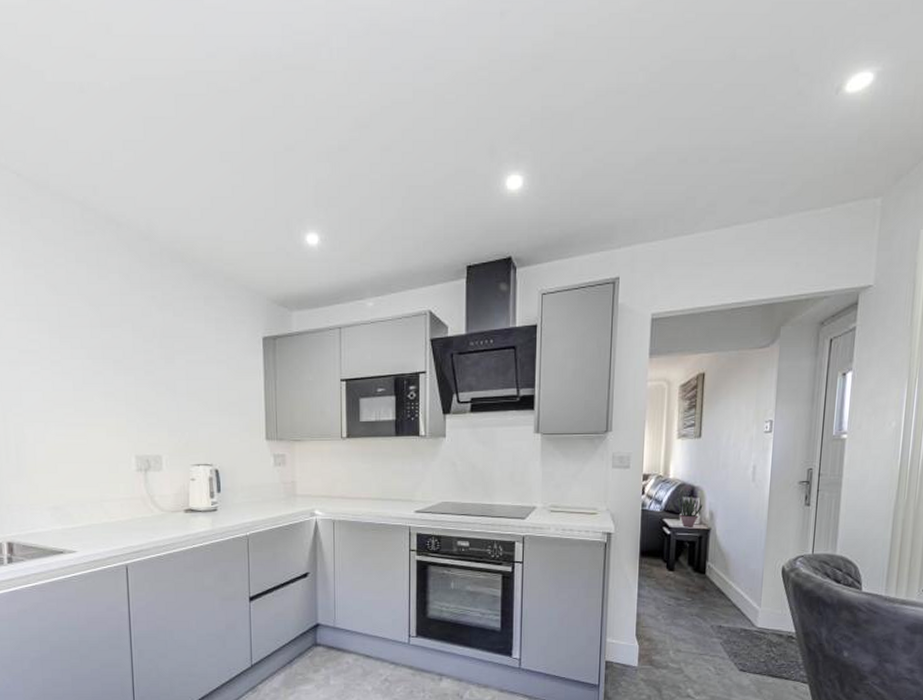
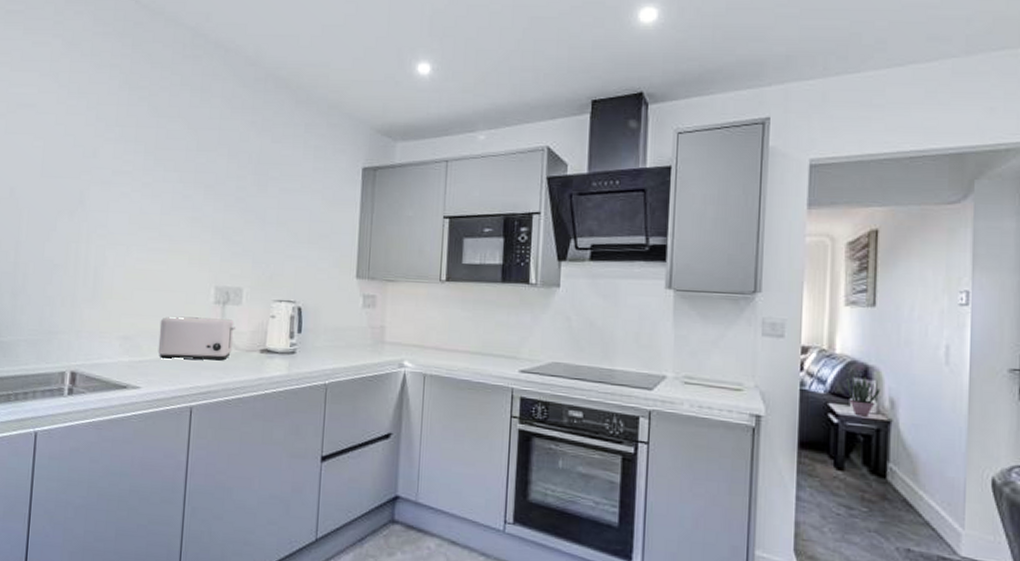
toaster: none [88,485,159,524] -> present [159,316,235,361]

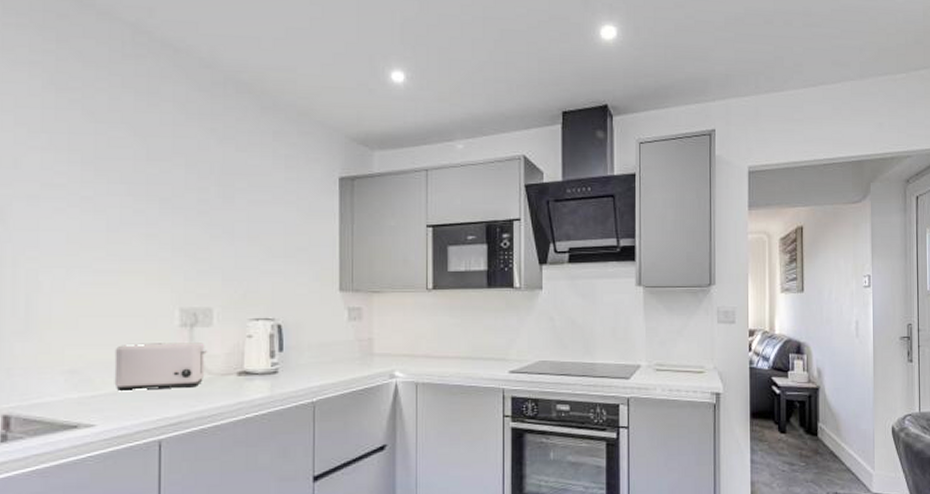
potted plant: present [846,376,881,417] -> none [785,352,810,386]

